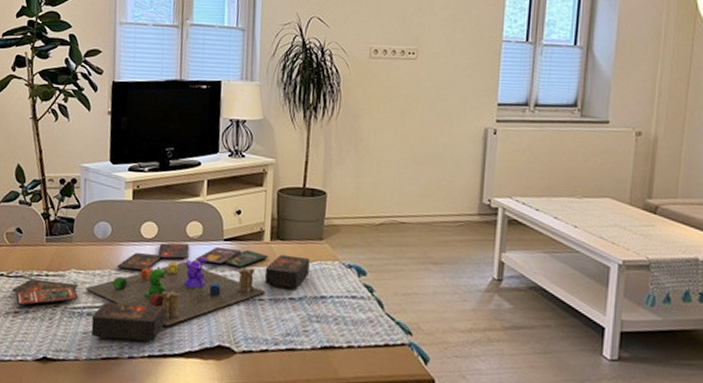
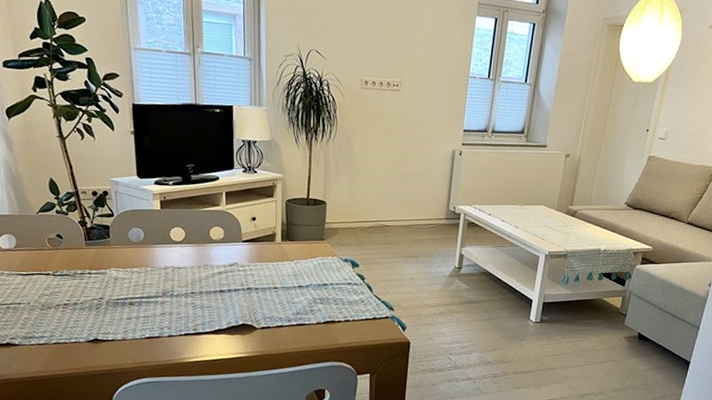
board game: present [12,243,310,342] -> none [59,244,314,323]

